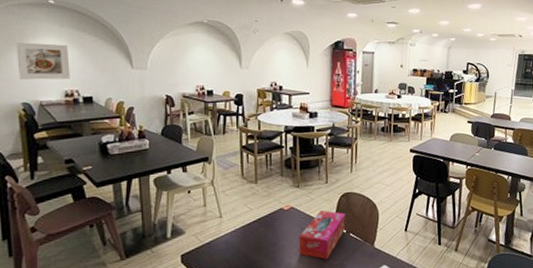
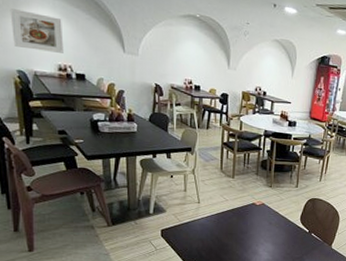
tissue box: present [298,210,346,259] -> none [264,210,310,251]

